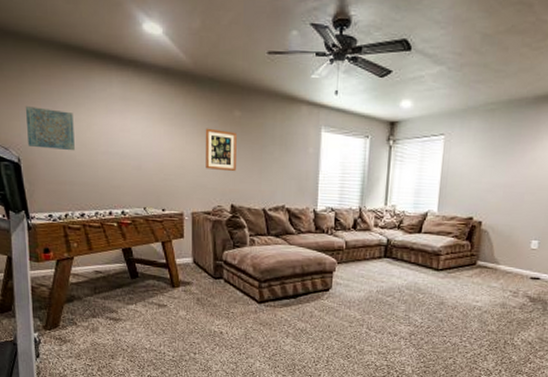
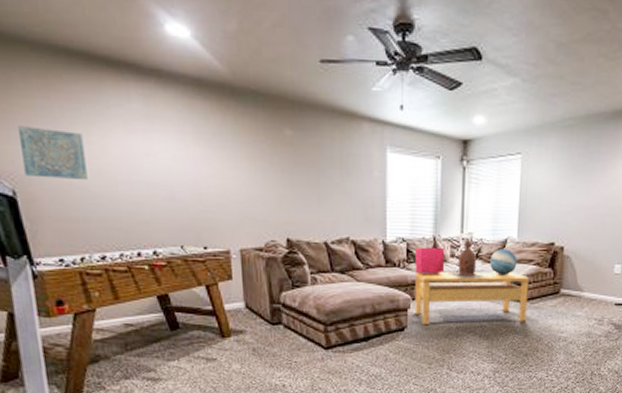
wall art: present [205,128,237,172] -> none [250,150,290,201]
coffee table: none [339,239,447,290] -> present [415,271,529,324]
storage bin: none [342,216,370,241] -> present [415,247,445,274]
lantern: none [370,210,408,248] -> present [446,238,488,278]
decorative globe: none [410,221,437,246] -> present [490,249,518,276]

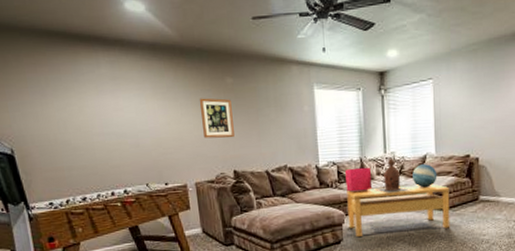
wall art: present [17,126,88,181] -> none [12,96,69,137]
wall art: none [250,150,290,201] -> present [199,98,235,139]

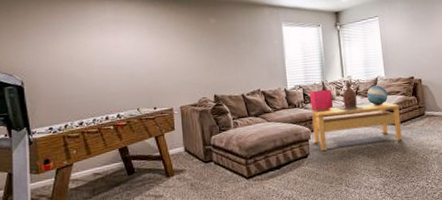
wall art: present [199,98,235,139] -> none [186,35,216,68]

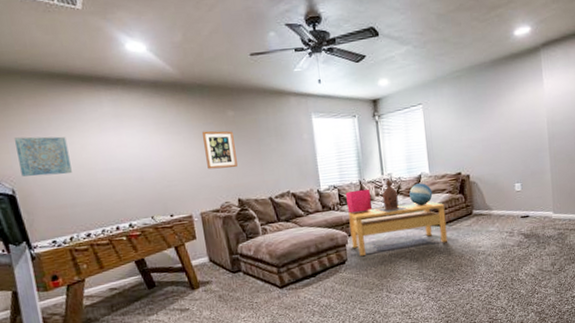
wall art: none [29,37,74,71] -> present [13,136,72,177]
wall art: none [186,35,216,68] -> present [201,130,238,170]

